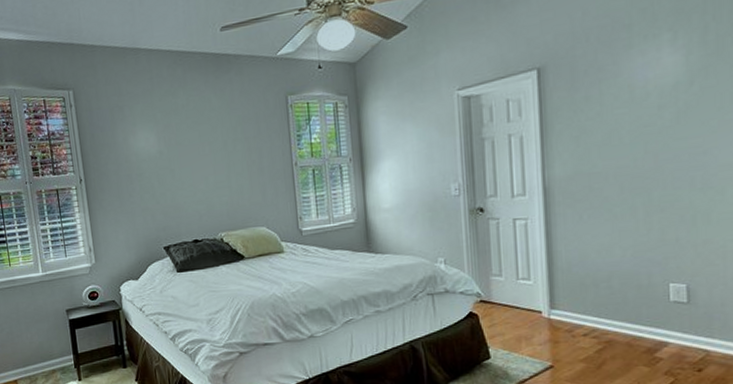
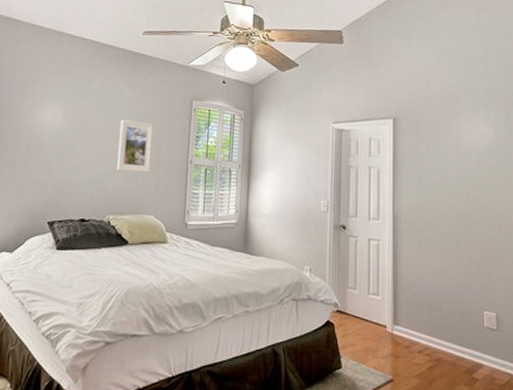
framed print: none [215,130,254,186] -> present [116,119,153,172]

